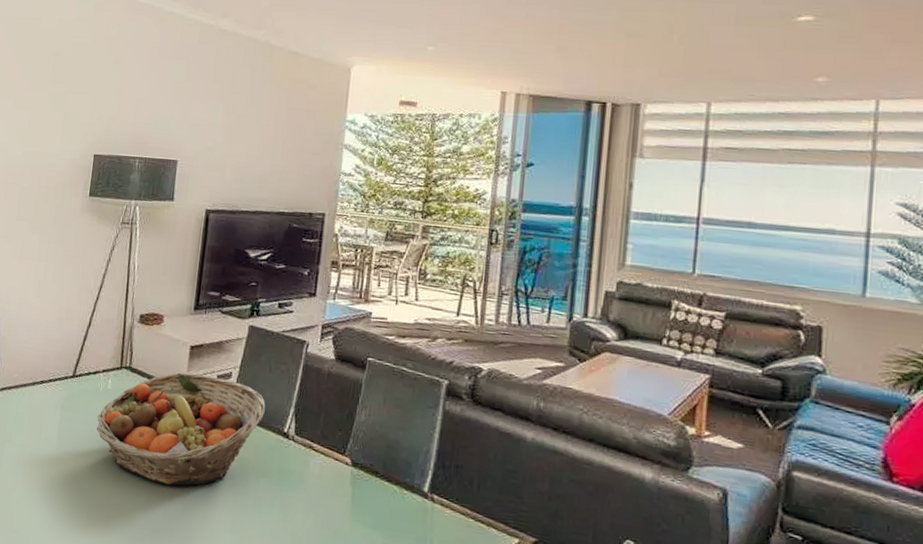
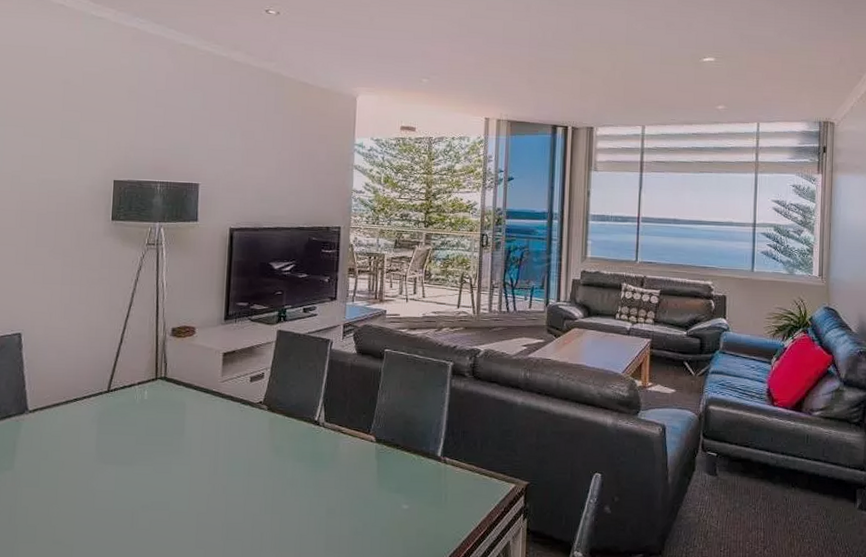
fruit basket: present [97,372,266,486] -> none [135,377,297,479]

